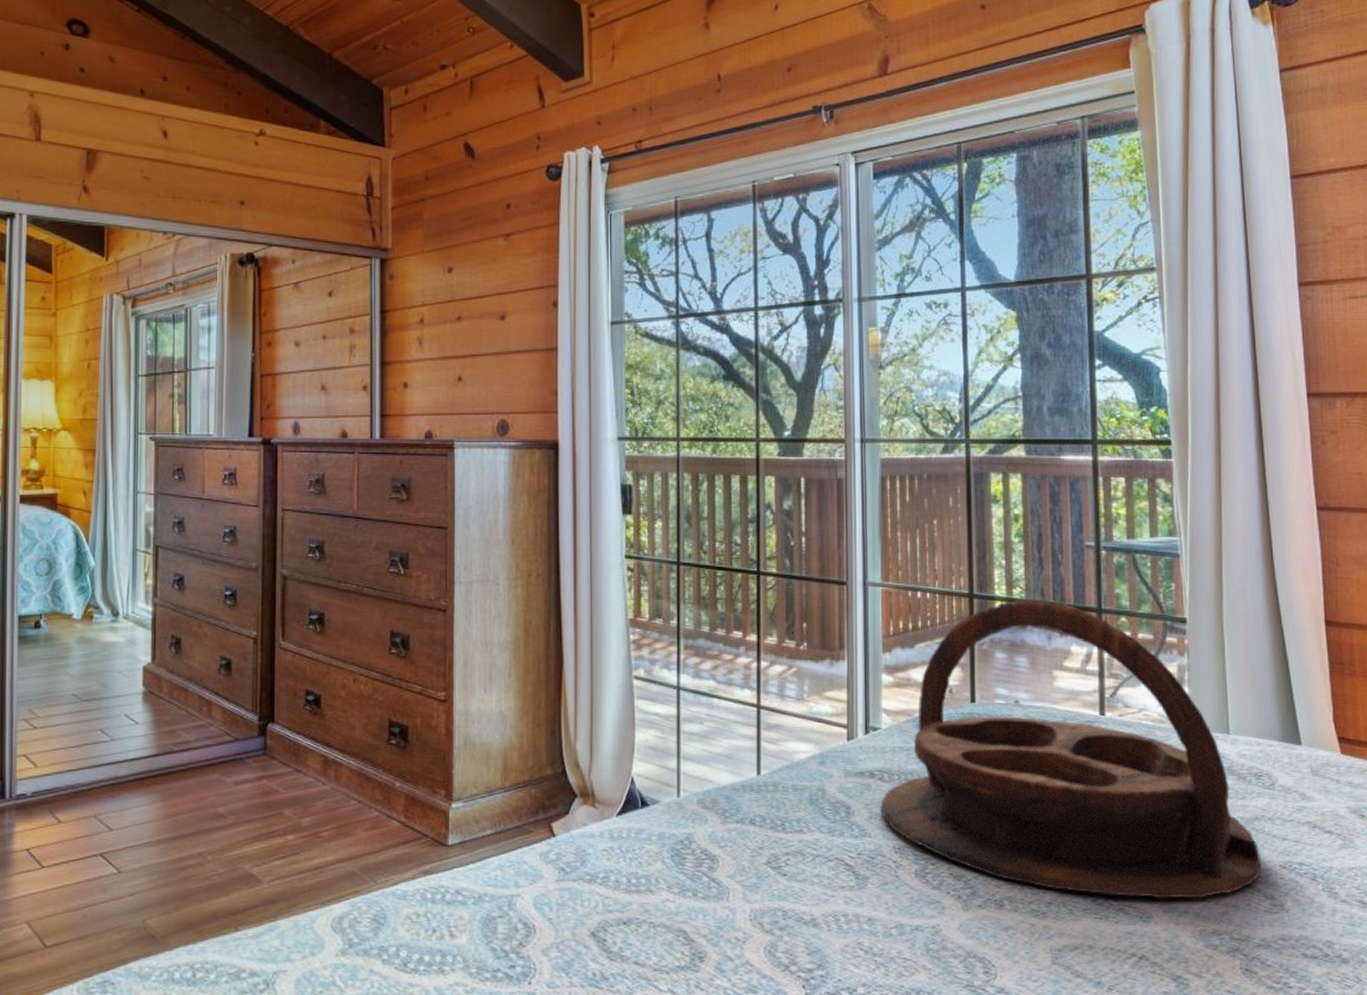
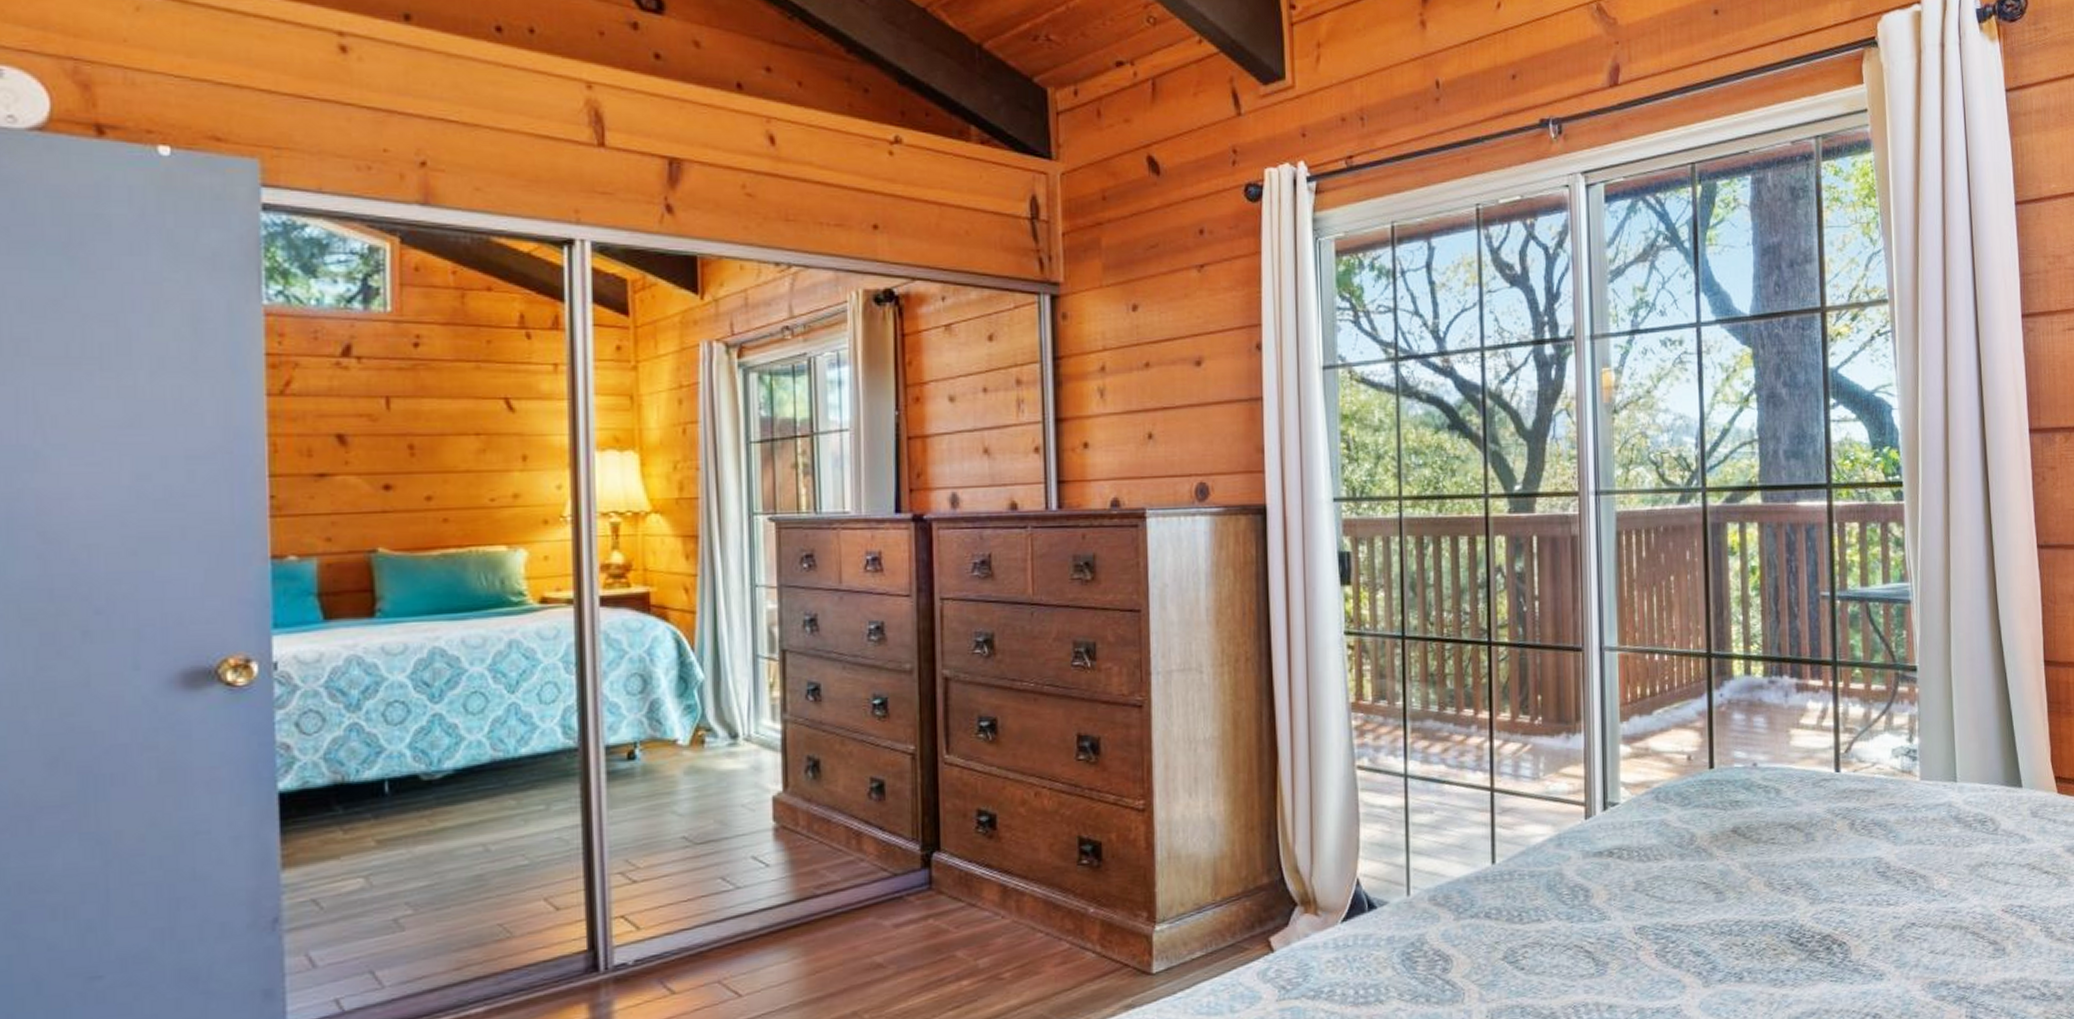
serving tray: present [880,598,1262,899] -> none [1620,654,1986,957]

